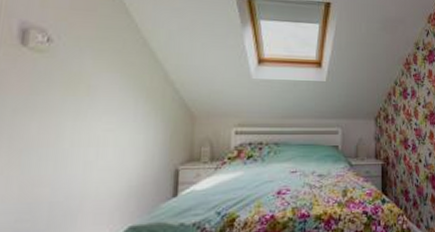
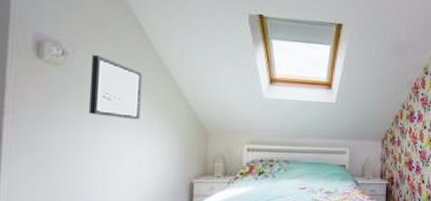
wall art: none [71,40,128,105] -> present [88,54,143,120]

